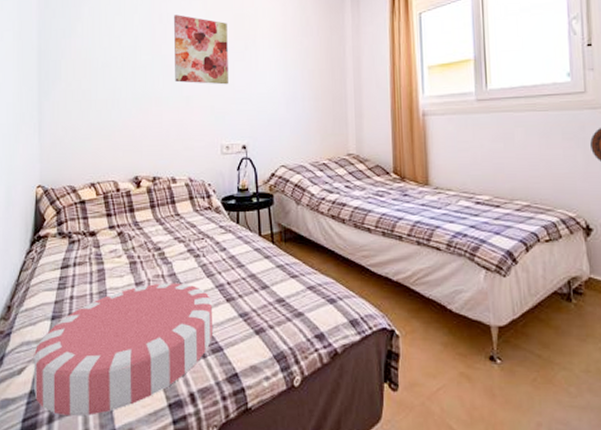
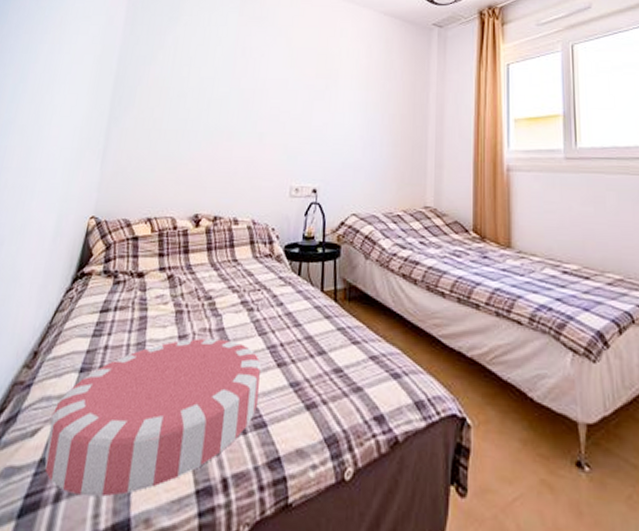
wall art: present [174,14,229,85] -> none [250,49,310,124]

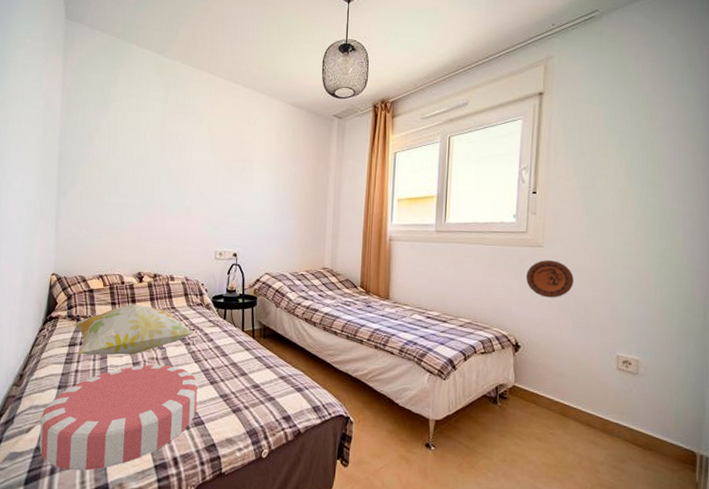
decorative pillow: none [108,255,260,326] -> present [73,304,194,356]

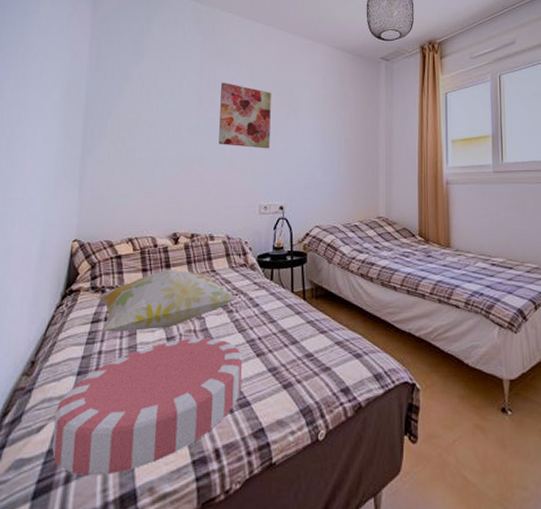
wall art: none [179,135,228,200] -> present [219,82,271,149]

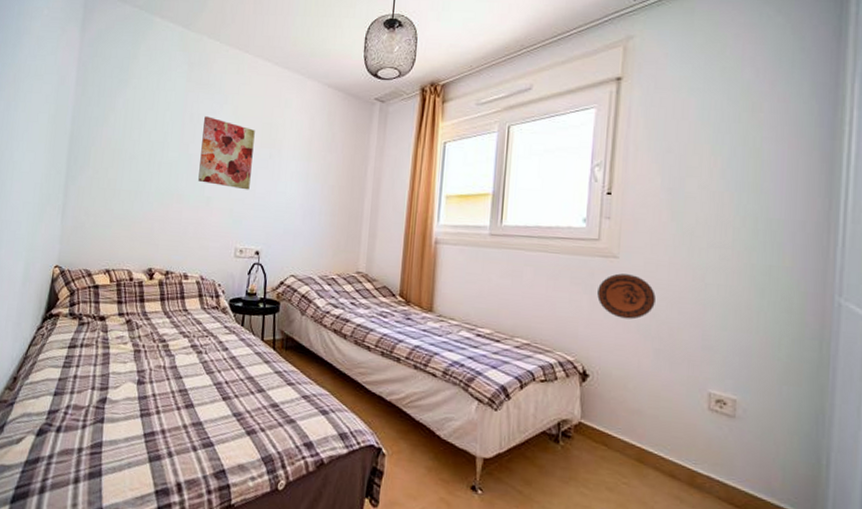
cushion: present [52,338,242,476] -> none [30,373,209,492]
decorative pillow: present [97,269,238,332] -> none [74,303,208,362]

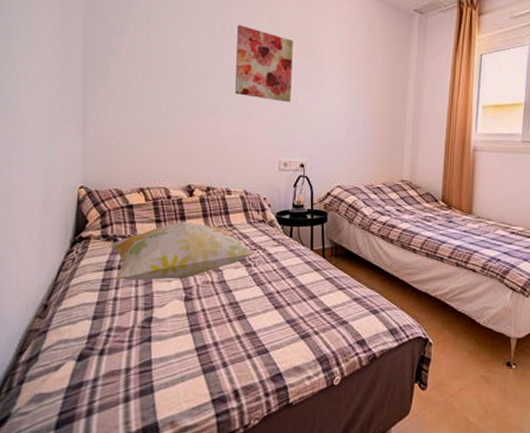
decorative pillow: none [74,303,208,362] -> present [109,221,256,281]

